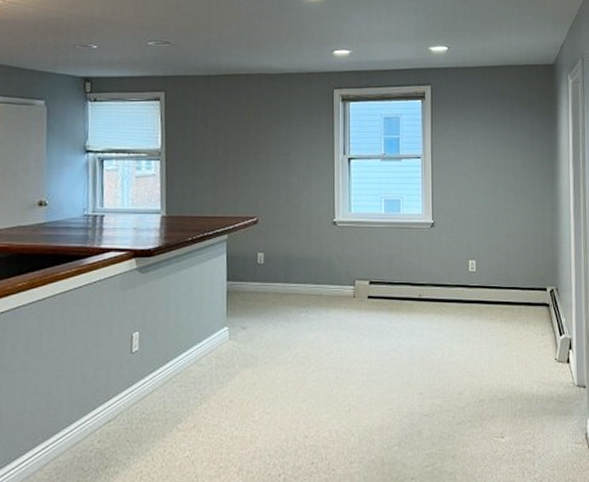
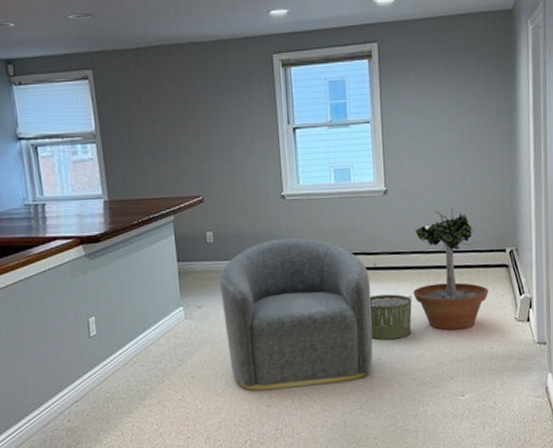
armchair: none [267,264,415,420] -> present [220,237,373,391]
basket: none [412,326,455,374] -> present [369,294,412,340]
potted tree: none [456,244,530,367] -> present [413,208,489,331]

